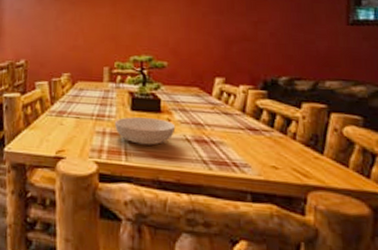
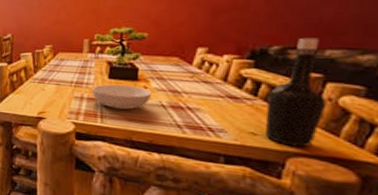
bottle: none [282,69,334,180] -> present [265,37,327,148]

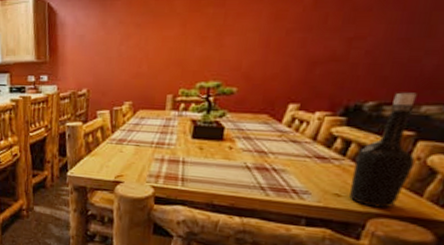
serving bowl: present [91,84,152,110] -> none [173,144,237,172]

